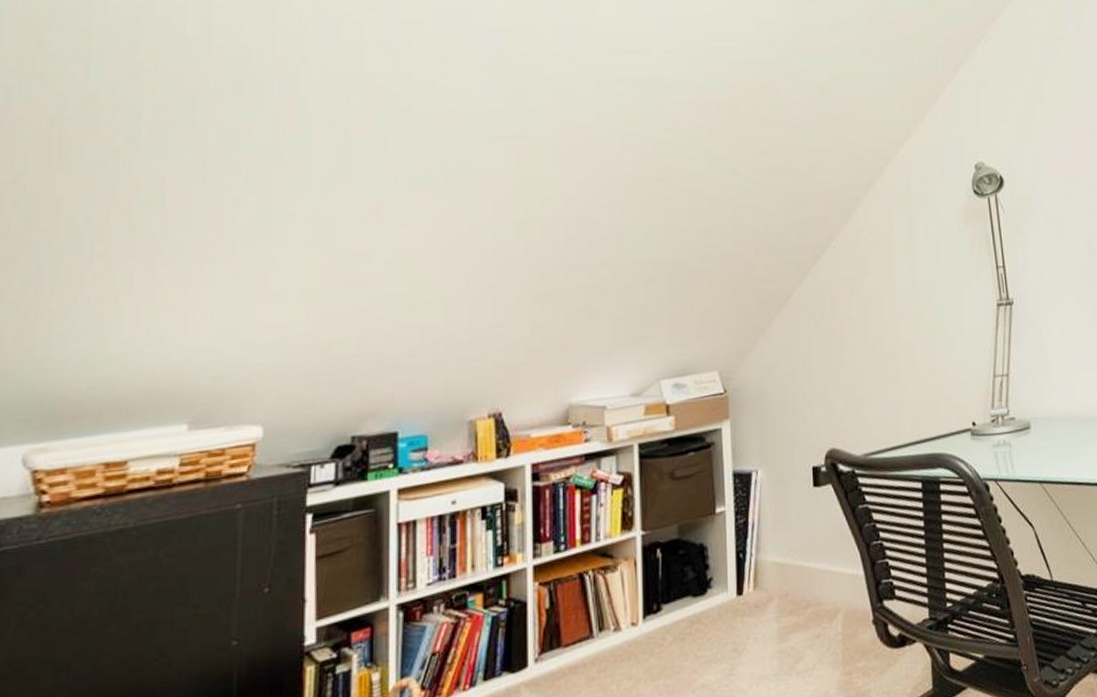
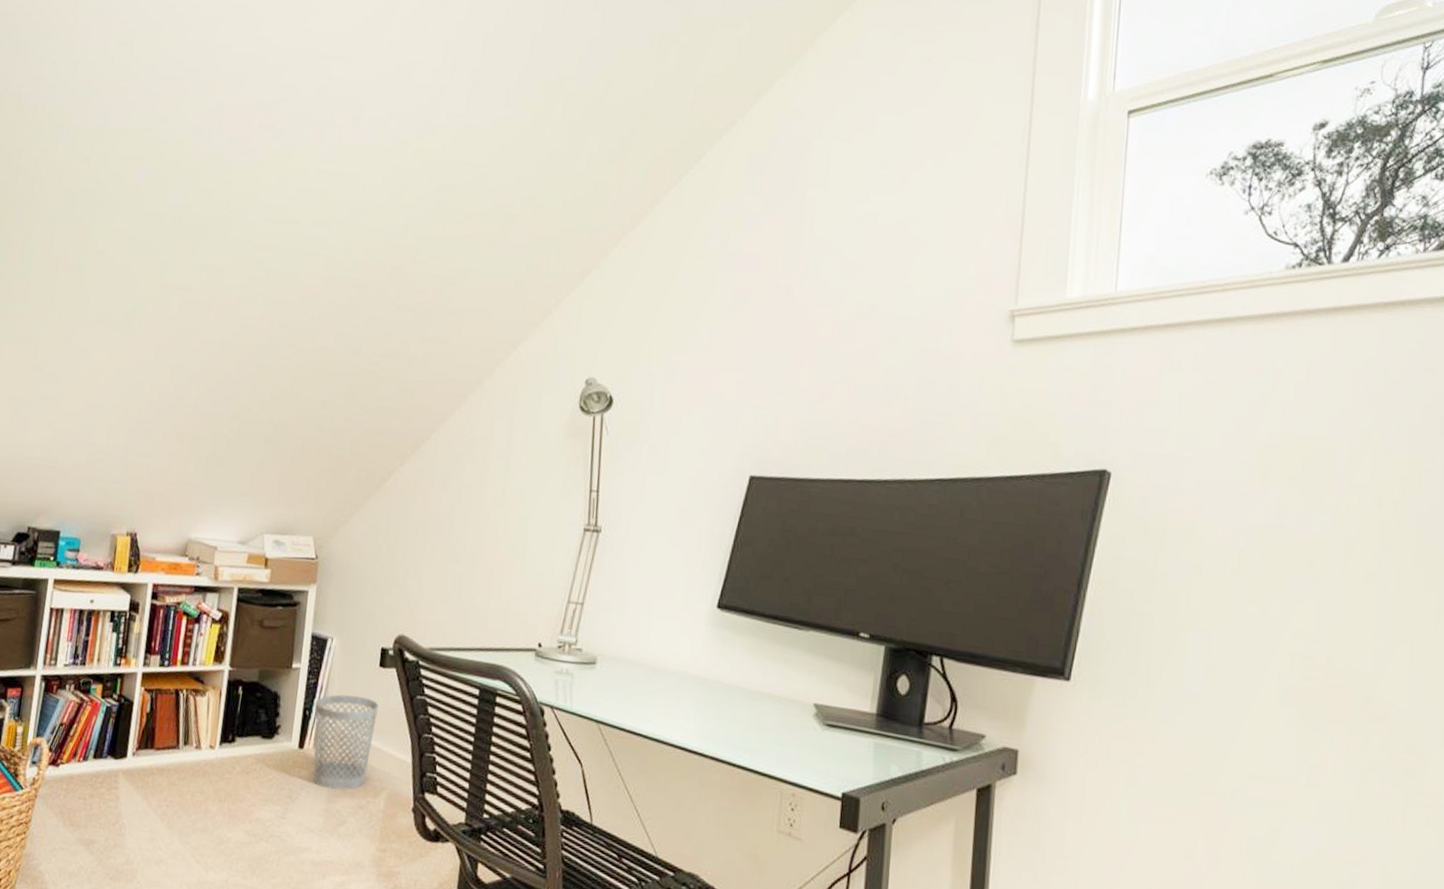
wastebasket: none [749,522,819,629] -> present [313,694,379,790]

